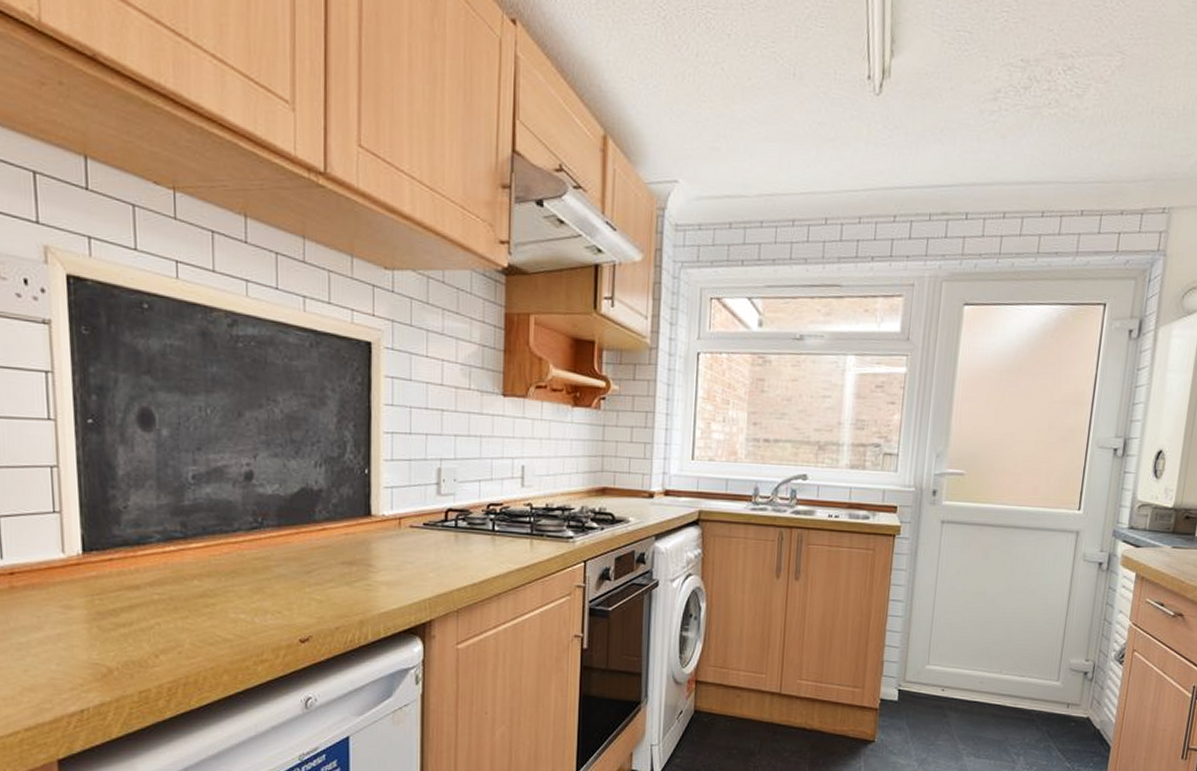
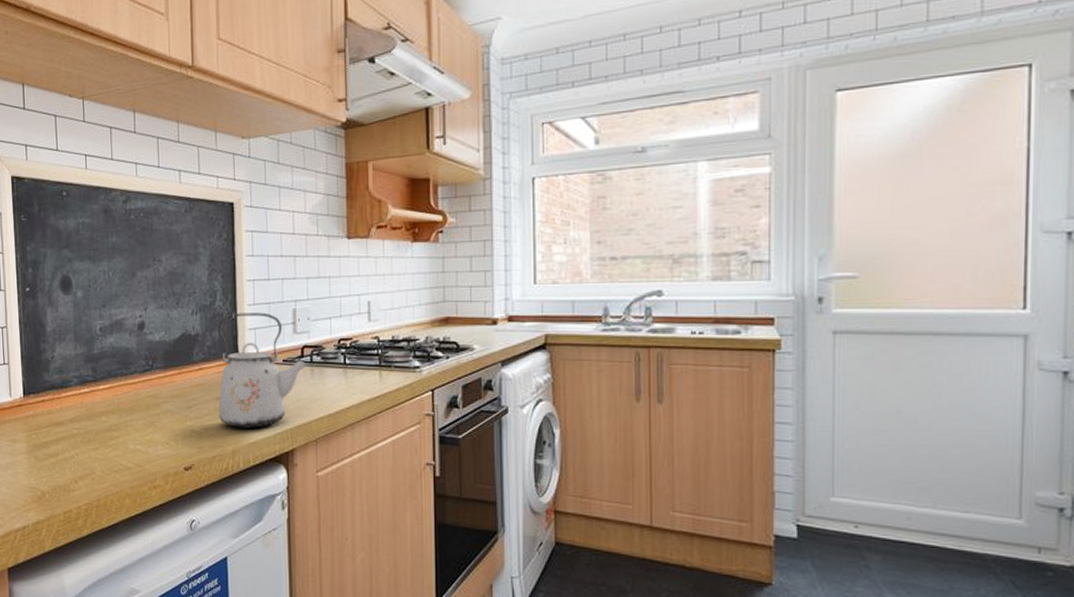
kettle: none [344,468,453,597] -> present [217,312,309,428]

